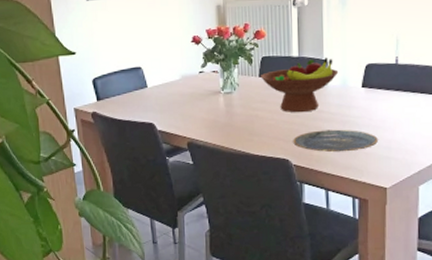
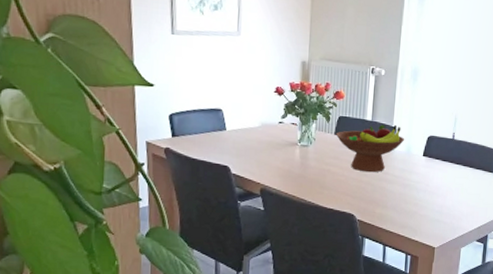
plate: present [293,129,378,153] -> none [359,190,432,212]

